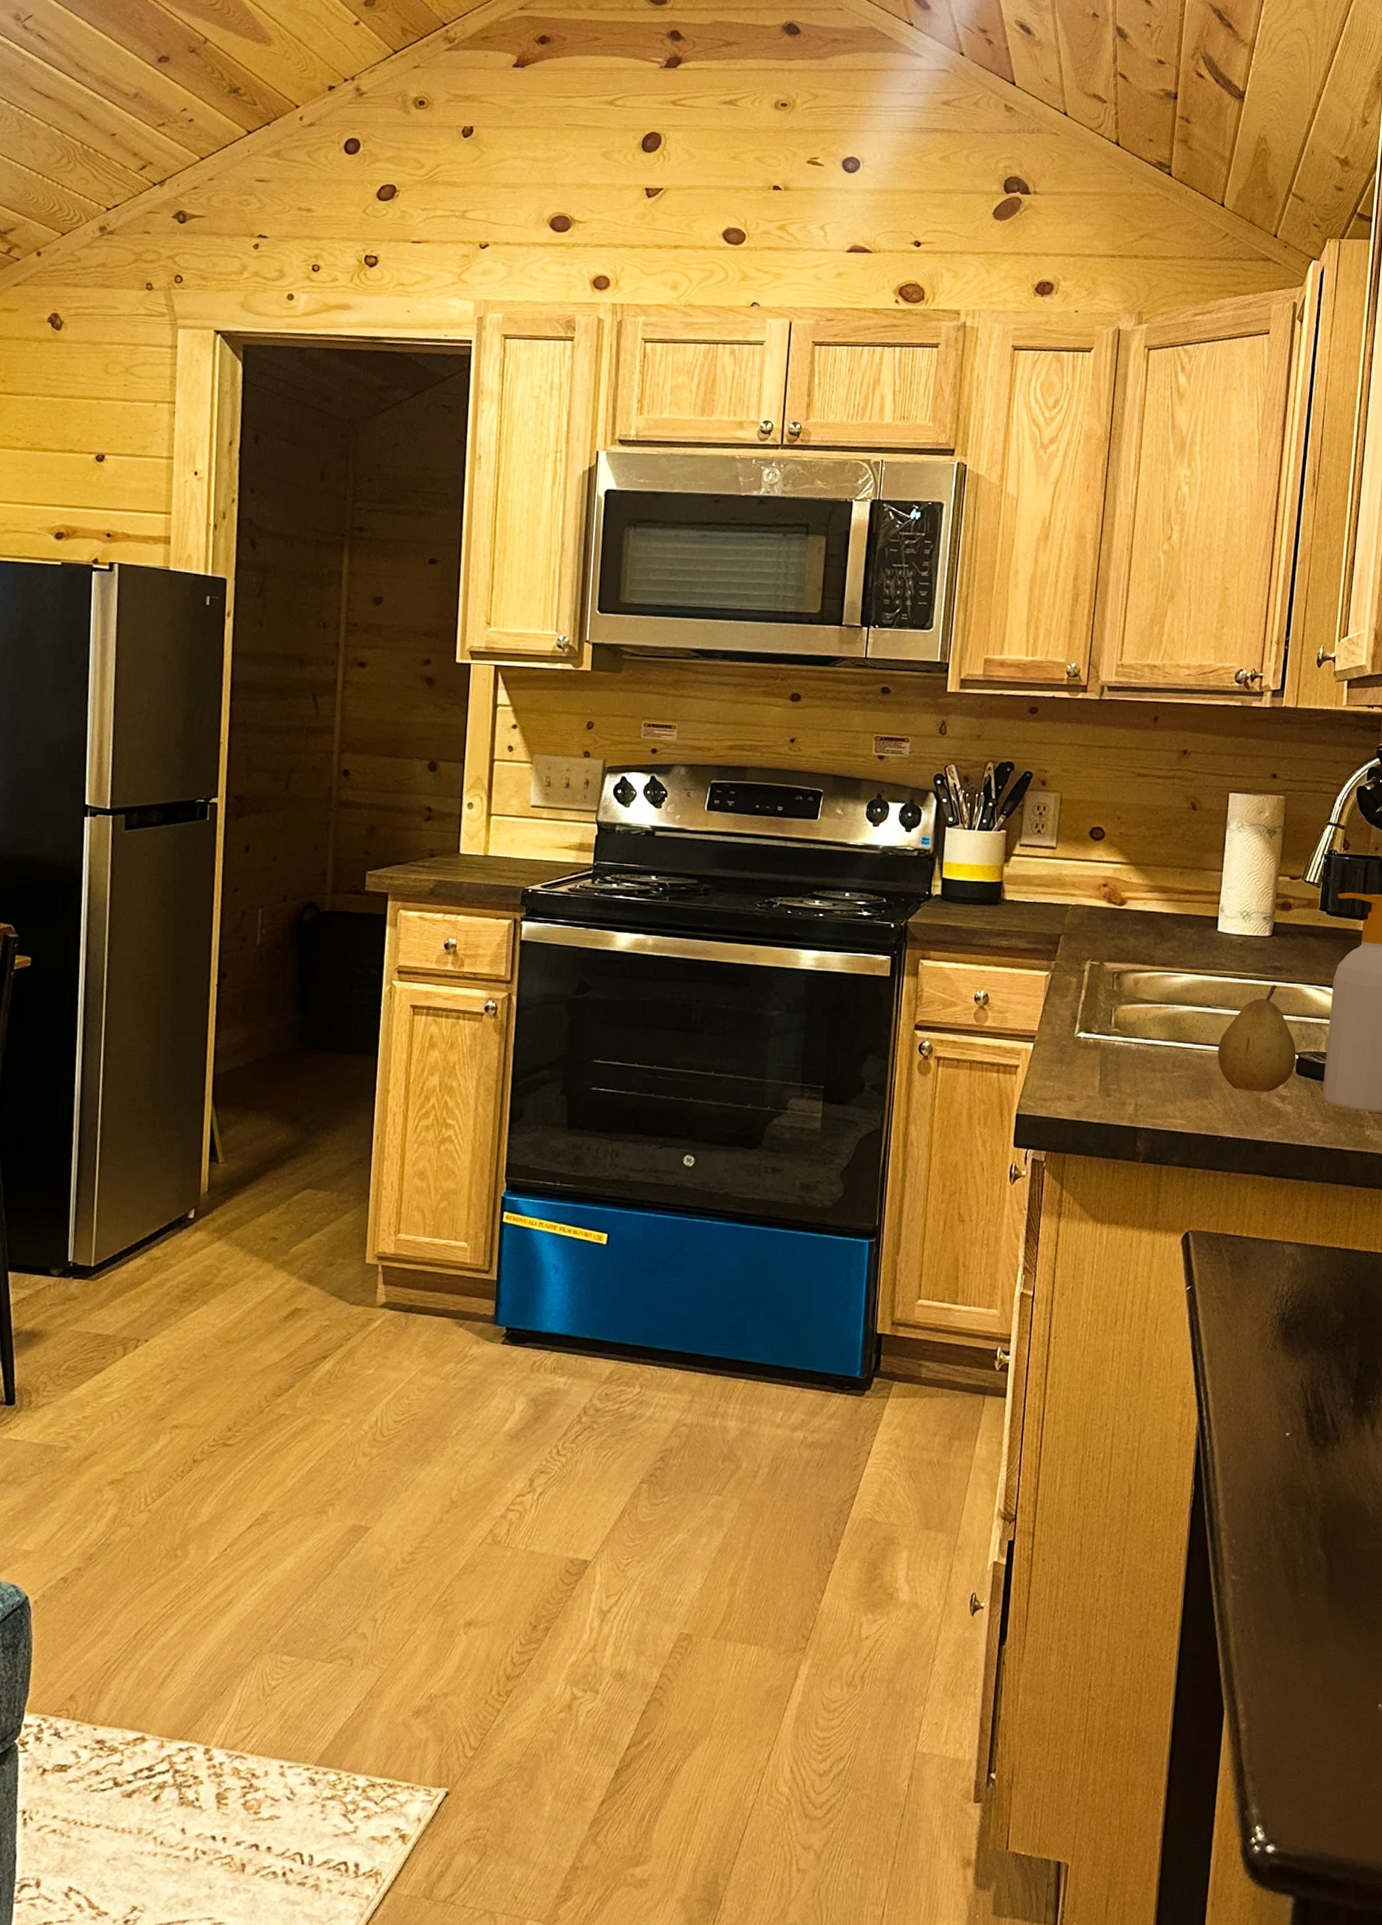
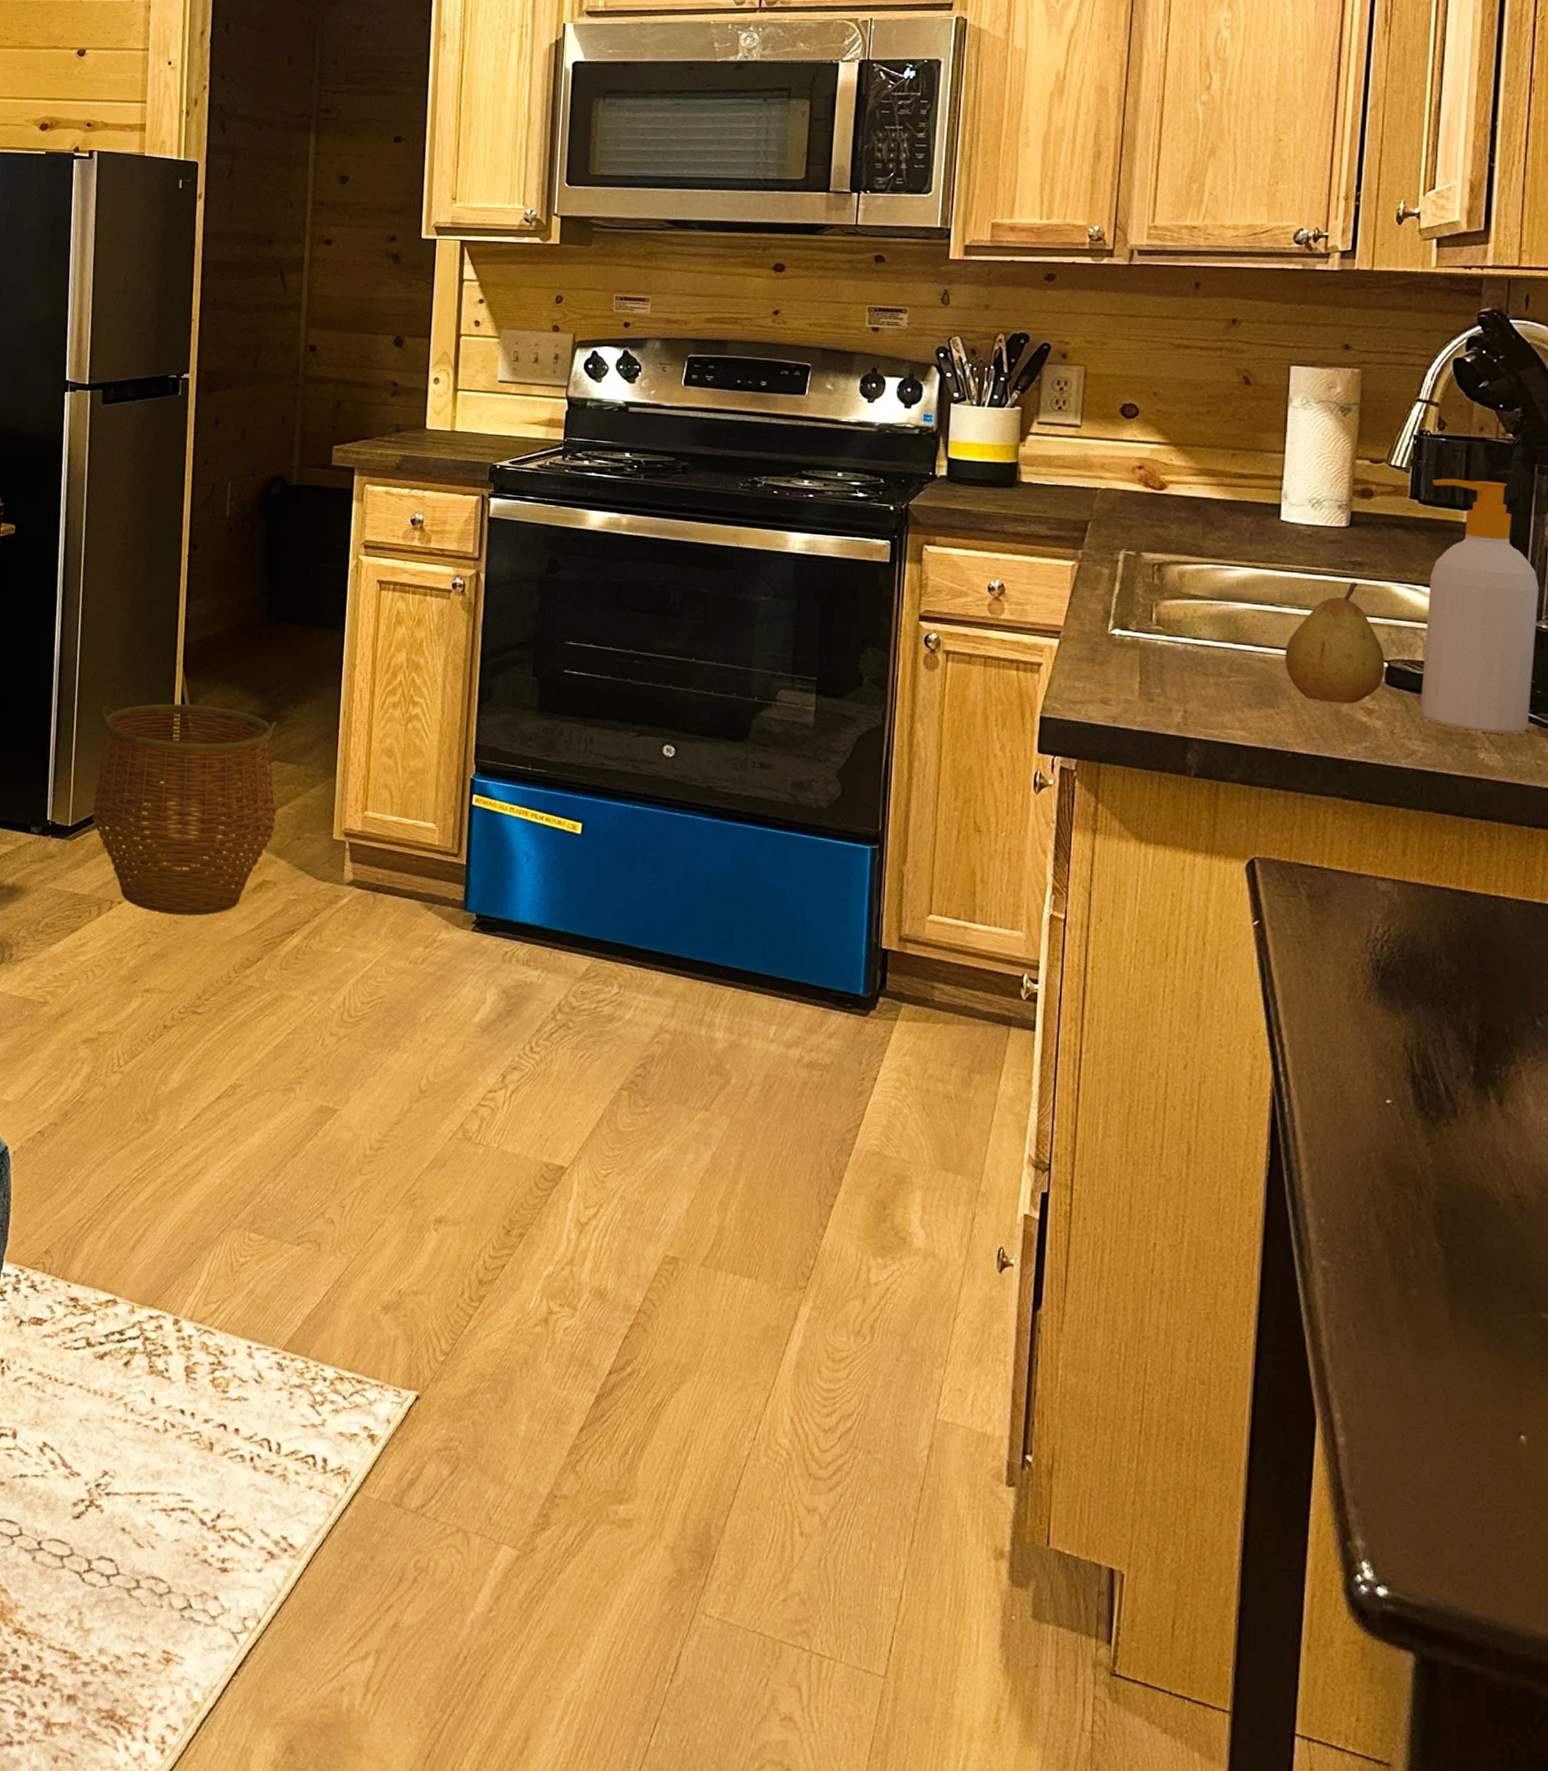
basket: none [116,1136,310,1348] -> present [92,703,278,916]

